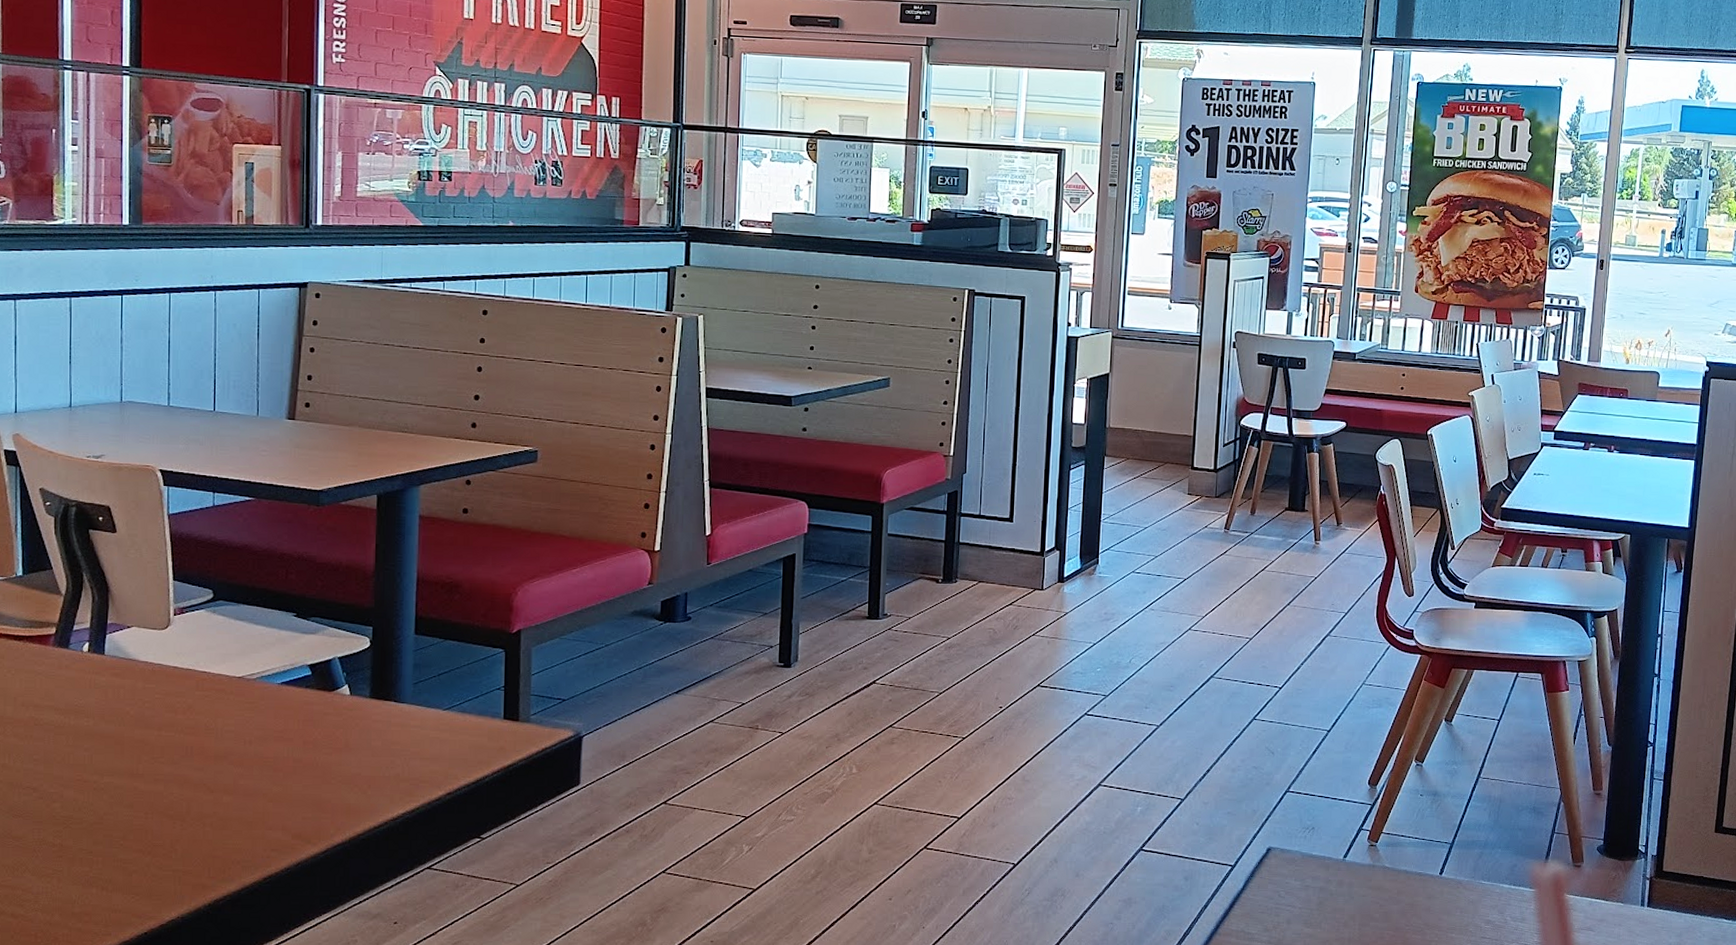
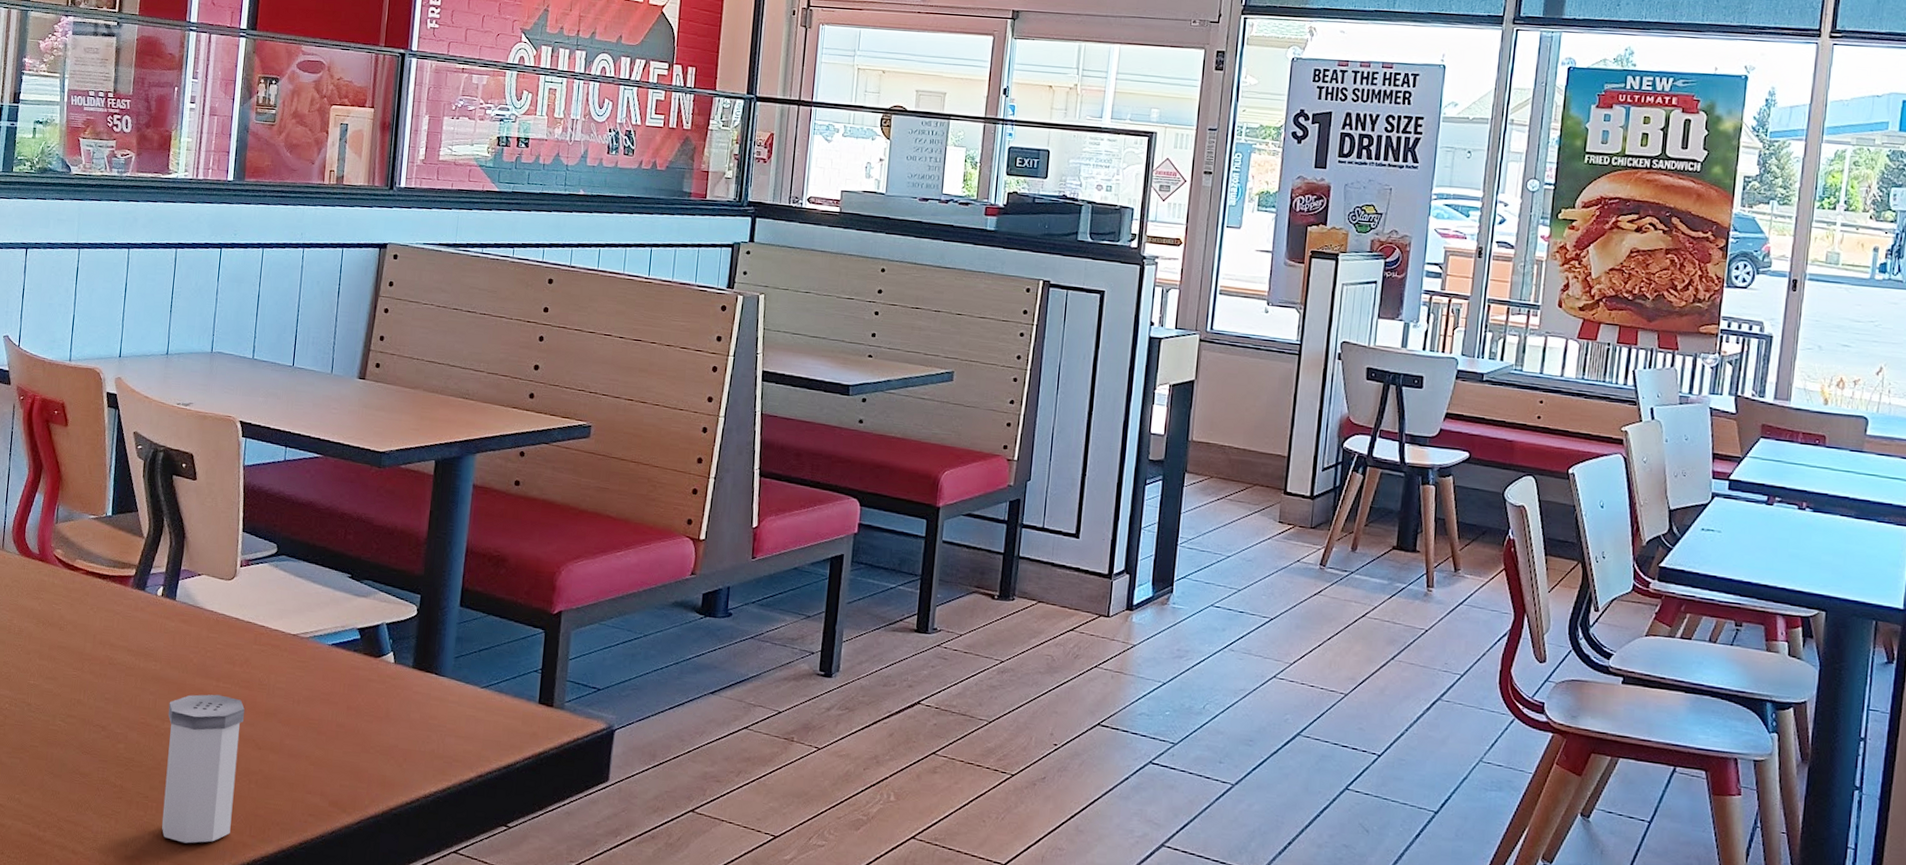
salt shaker: none [106,743,192,893] -> present [161,694,245,844]

